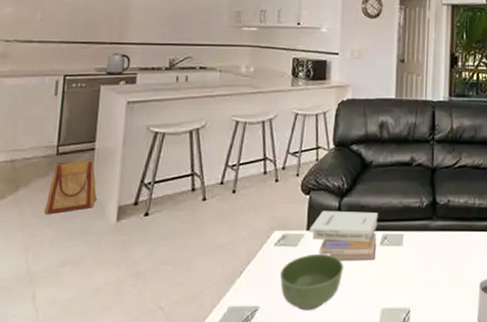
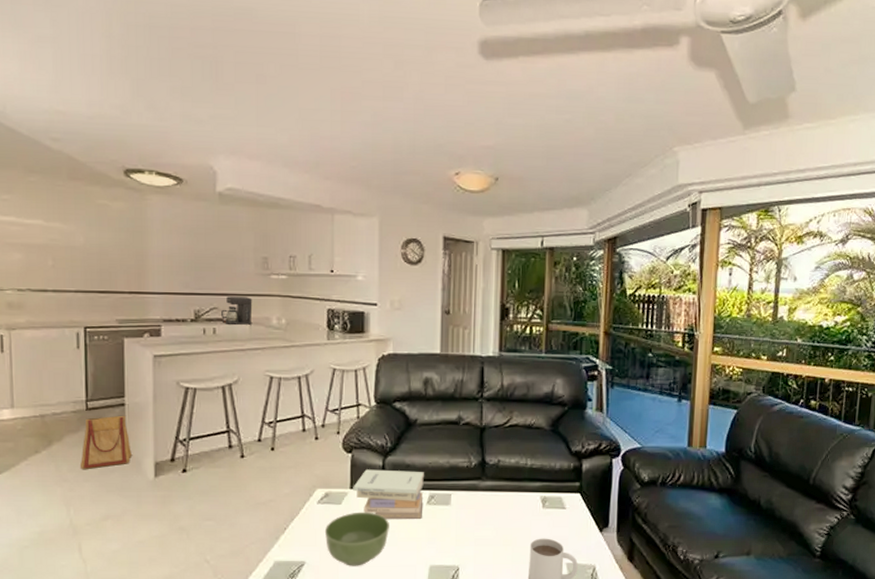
kettle: present [106,53,131,74] -> none [127,303,153,326]
coffee maker: none [194,47,224,74] -> present [221,296,253,326]

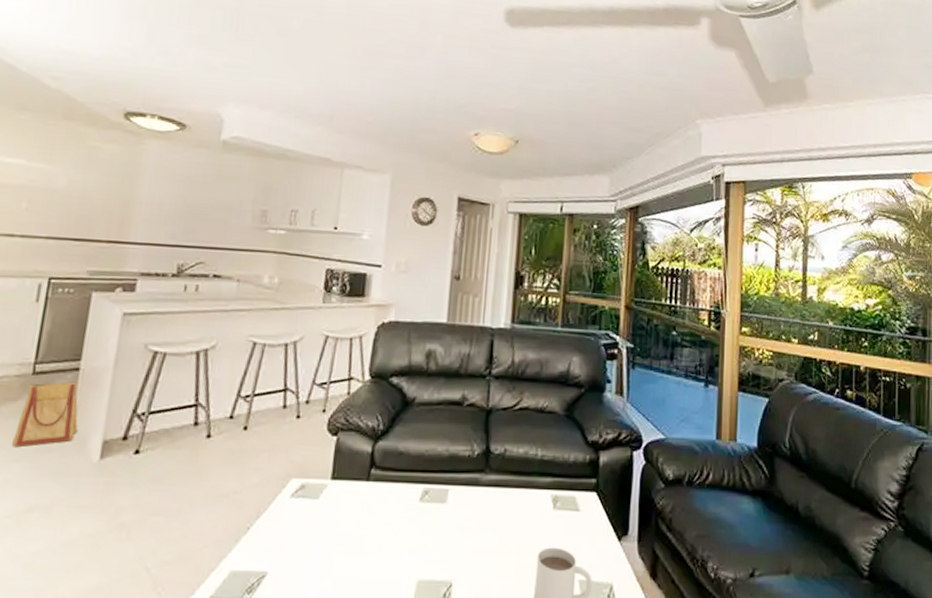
coffee maker: present [221,296,253,326] -> none [206,250,245,283]
bowl: present [324,512,389,566] -> none [295,509,373,579]
books: present [353,469,425,520] -> none [334,456,420,520]

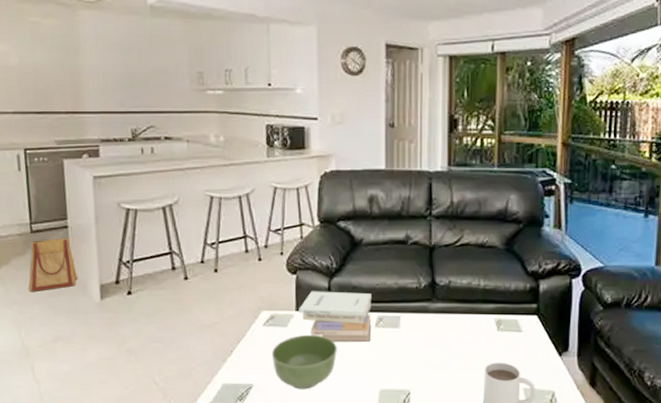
bowl: none [295,509,373,579] -> present [271,334,337,390]
books: none [334,456,420,520] -> present [298,291,373,343]

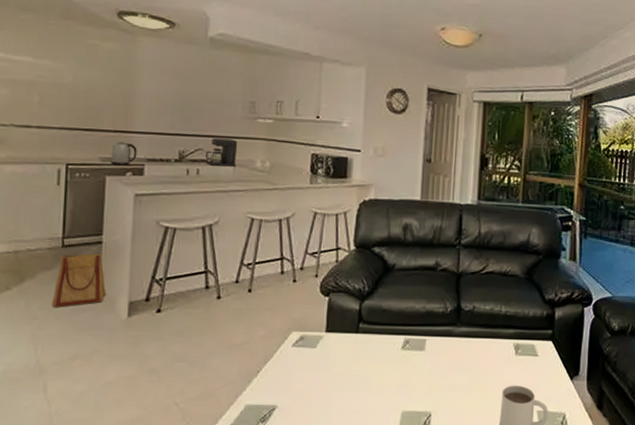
kettle: none [65,123,91,147] -> present [111,142,137,165]
coffee maker: none [158,114,190,144] -> present [206,138,238,167]
bowl: present [271,334,337,390] -> none [298,356,363,411]
books: present [298,291,373,343] -> none [328,313,401,365]

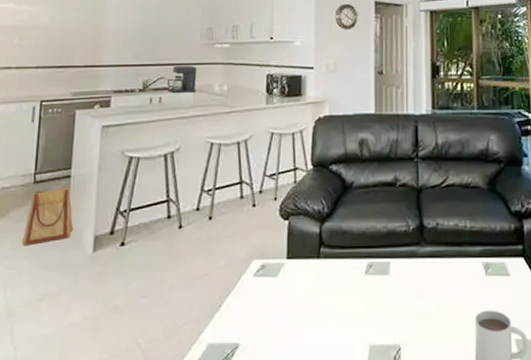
kettle: present [111,142,137,165] -> none [81,76,105,98]

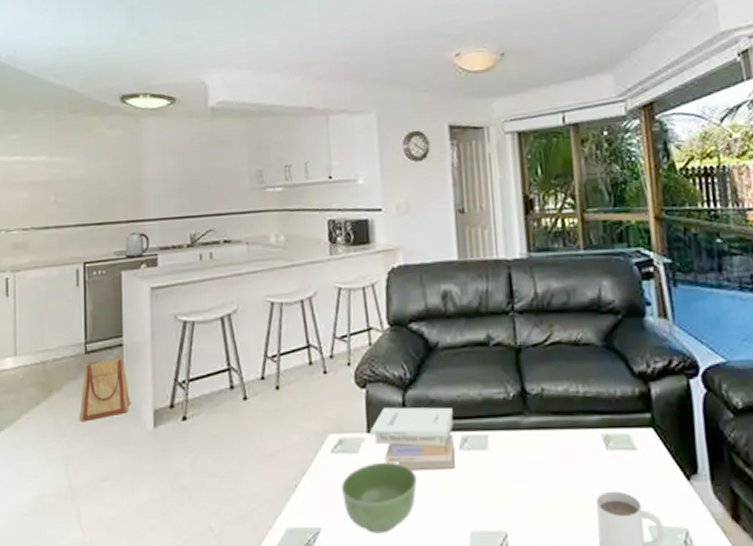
kettle: none [81,76,105,98] -> present [125,232,150,258]
coffee maker: present [167,66,197,94] -> none [217,215,249,248]
bowl: none [260,284,327,348] -> present [341,461,417,534]
books: none [289,237,363,293] -> present [370,407,455,471]

